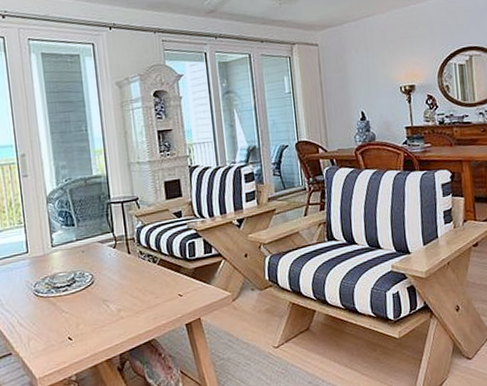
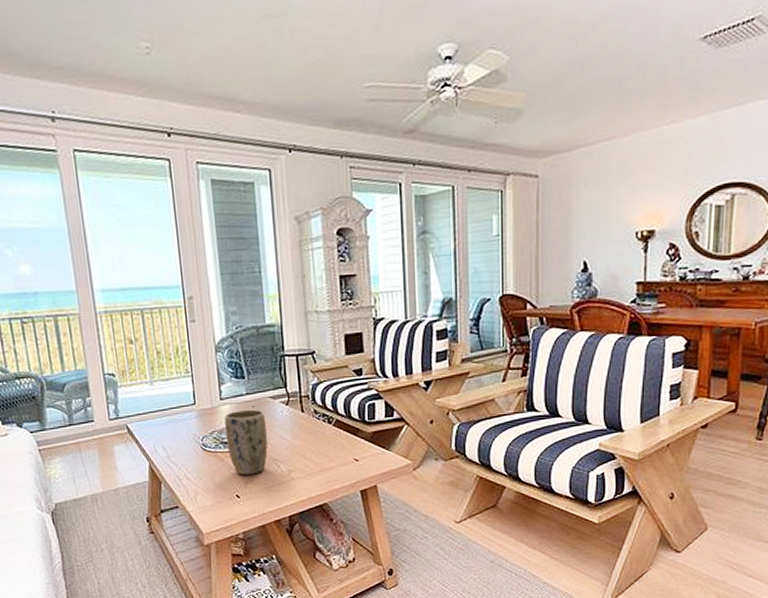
plant pot: none [56,254,98,318] -> present [224,409,268,475]

